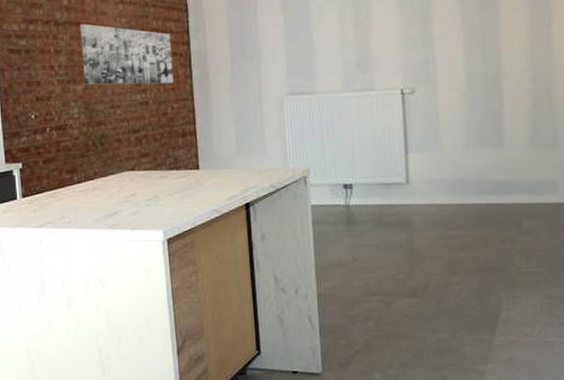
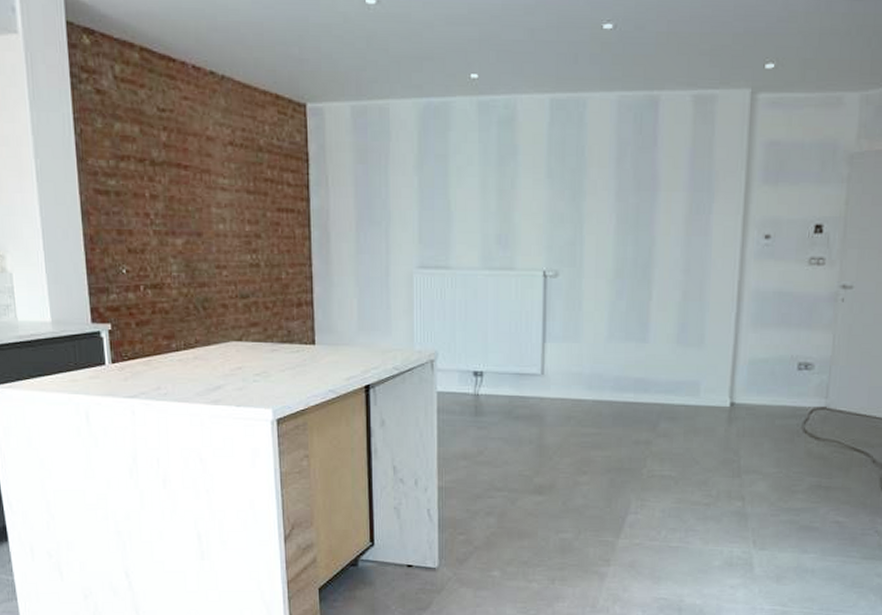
wall art: present [80,23,174,85] -> none [181,166,290,245]

